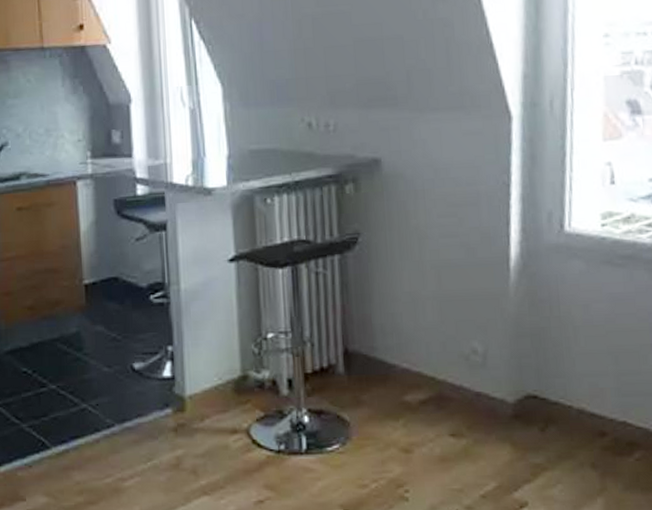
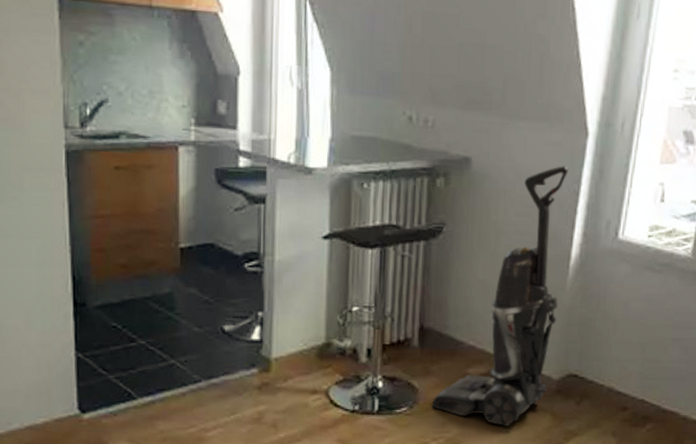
vacuum cleaner: none [367,156,503,463] -> present [432,166,569,427]

